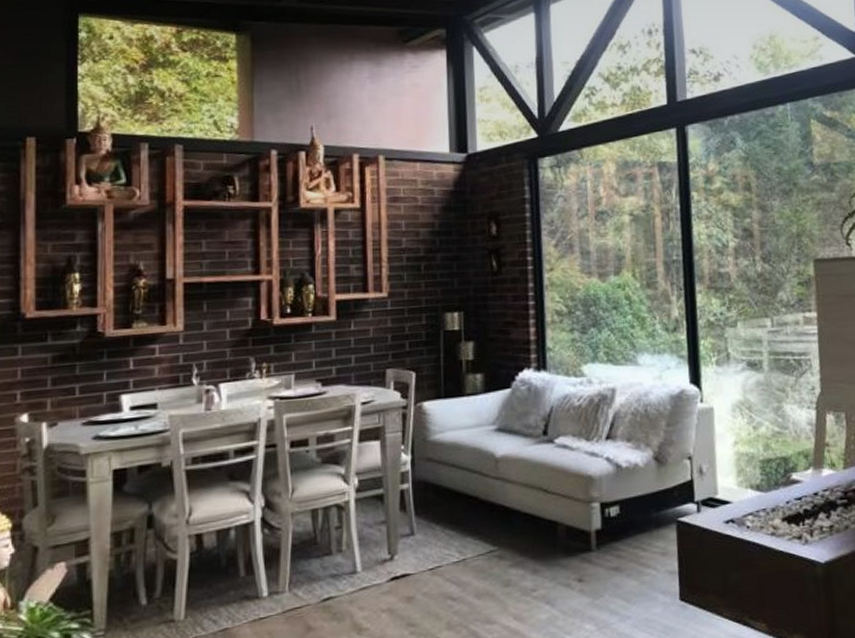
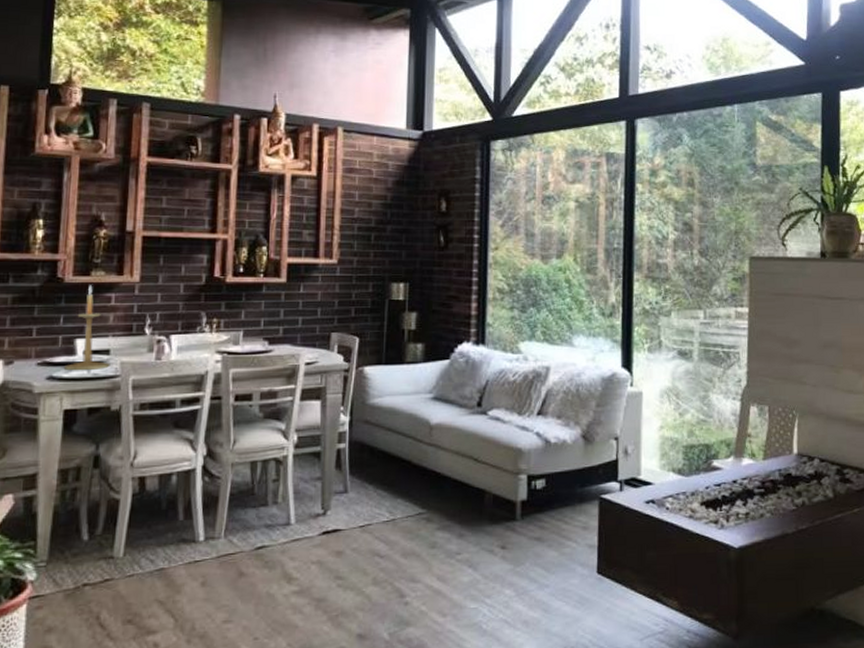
candlestick: none [111,337,159,429] -> present [65,285,111,371]

